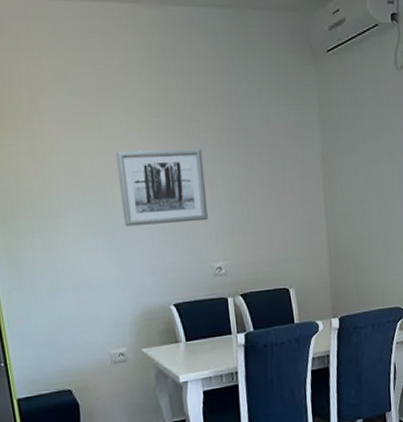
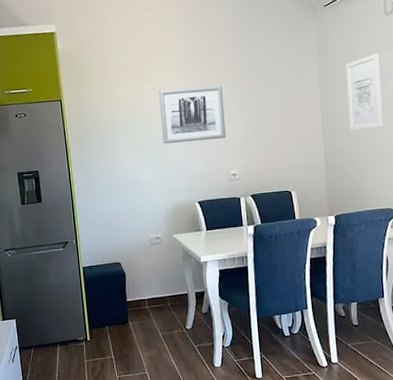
wall art: none [351,117,393,212] -> present [346,53,383,130]

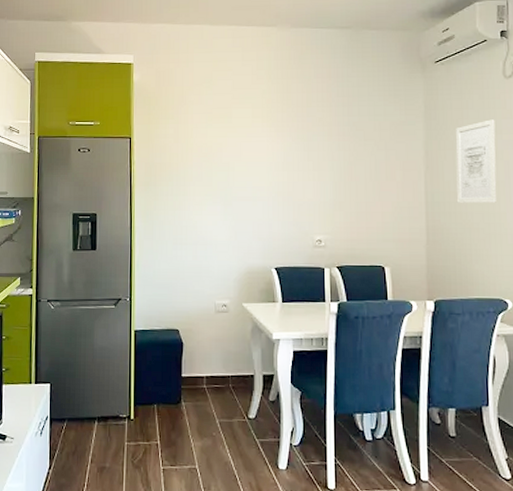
wall art: present [158,85,226,144] -> none [241,137,314,199]

